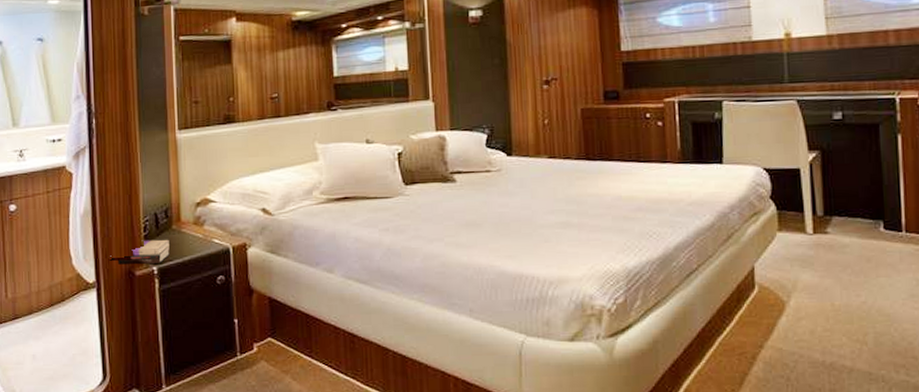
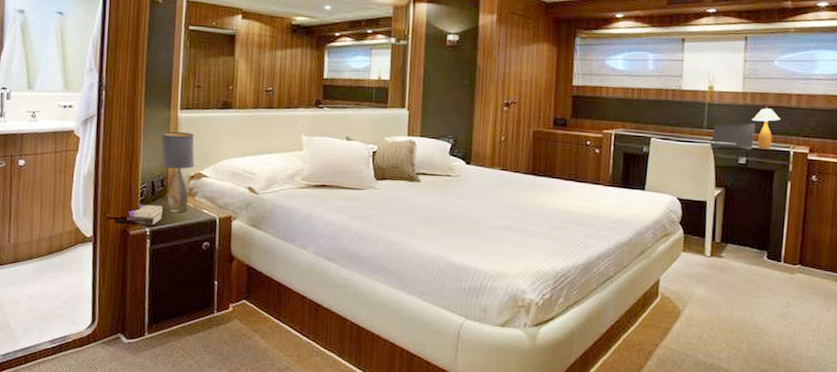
table lamp: none [160,154,199,246] -> present [161,131,195,213]
laptop: none [795,70,849,107] -> present [709,122,756,151]
table lamp: none [842,48,879,101] -> present [751,106,781,151]

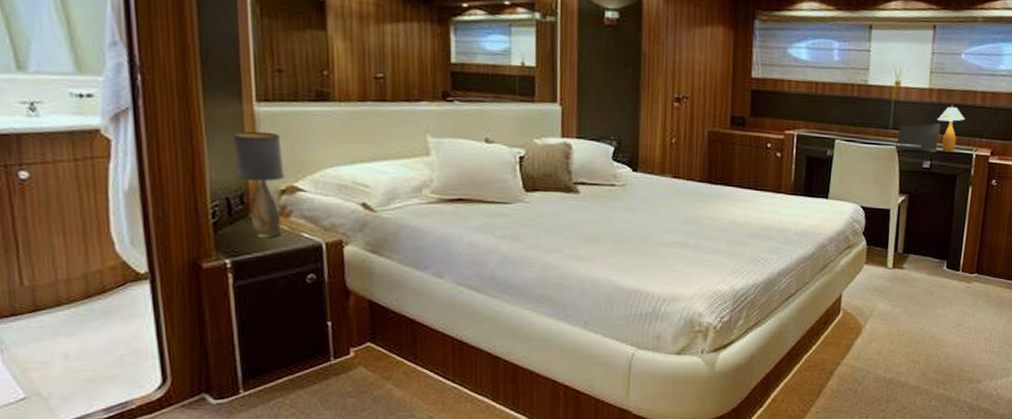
books: present [107,204,163,226] -> none [166,228,247,256]

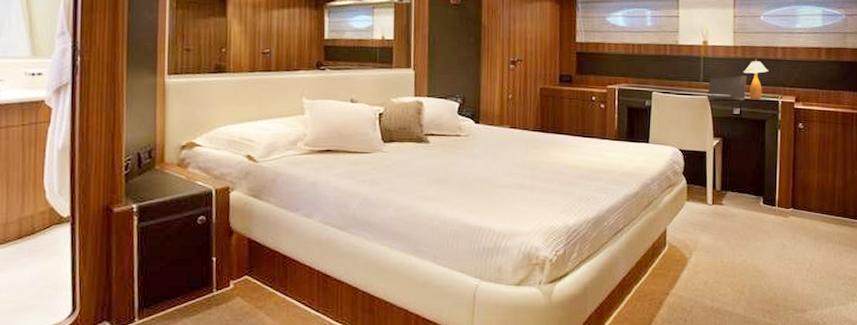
table lamp: present [232,131,284,239] -> none [147,98,186,186]

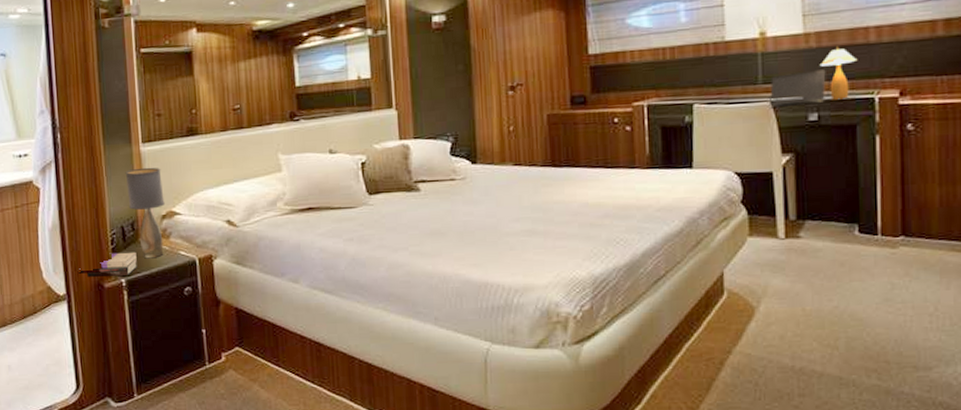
books: none [86,178,151,201] -> present [78,252,137,277]
table lamp: none [147,98,186,186] -> present [125,167,165,259]

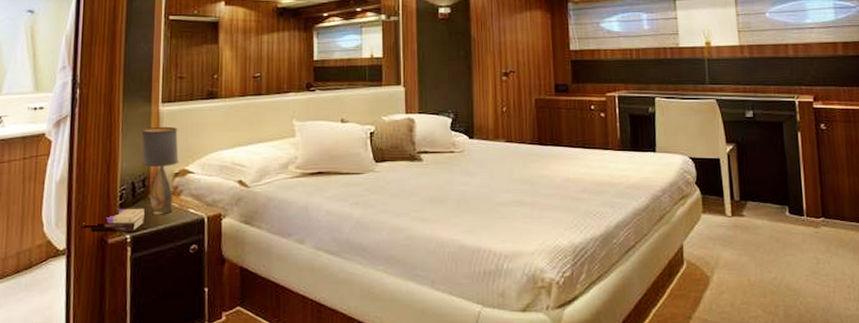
laptop: present [768,69,826,109] -> none [714,76,758,105]
table lamp: present [819,46,858,102] -> none [752,58,781,102]

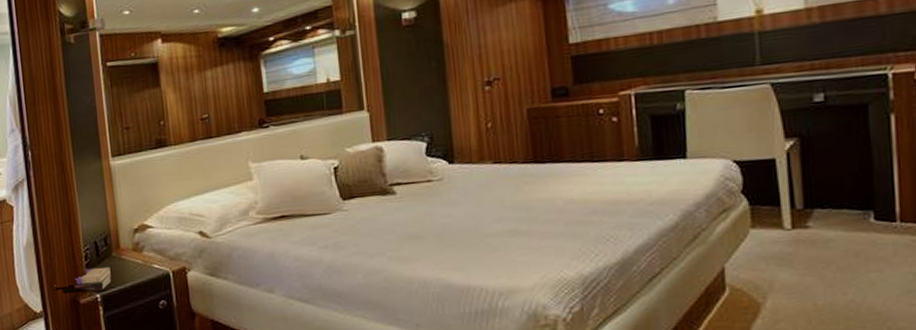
table lamp: present [141,126,179,215] -> none [96,181,137,273]

